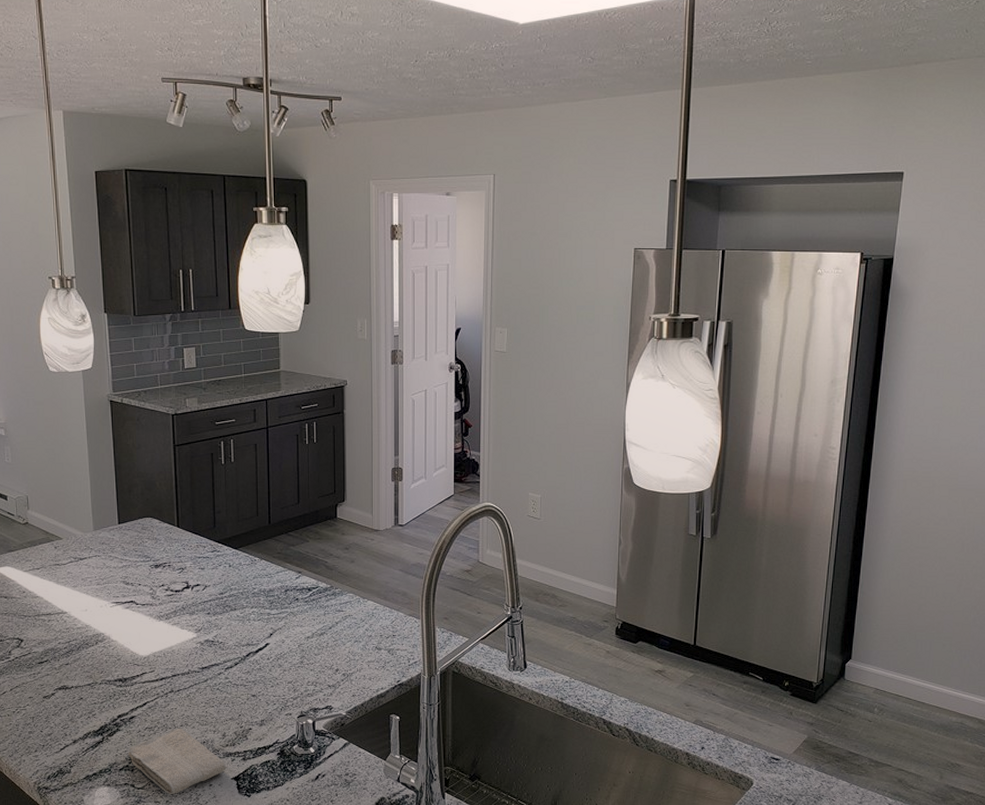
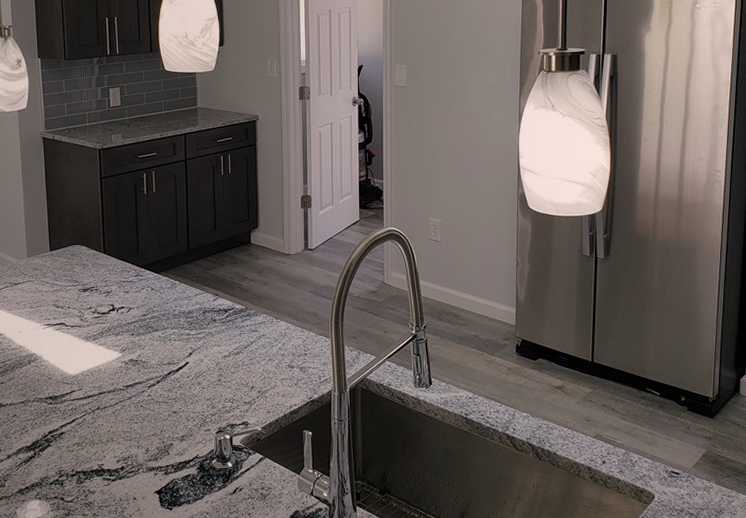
washcloth: present [128,728,227,795] -> none [58,443,150,508]

